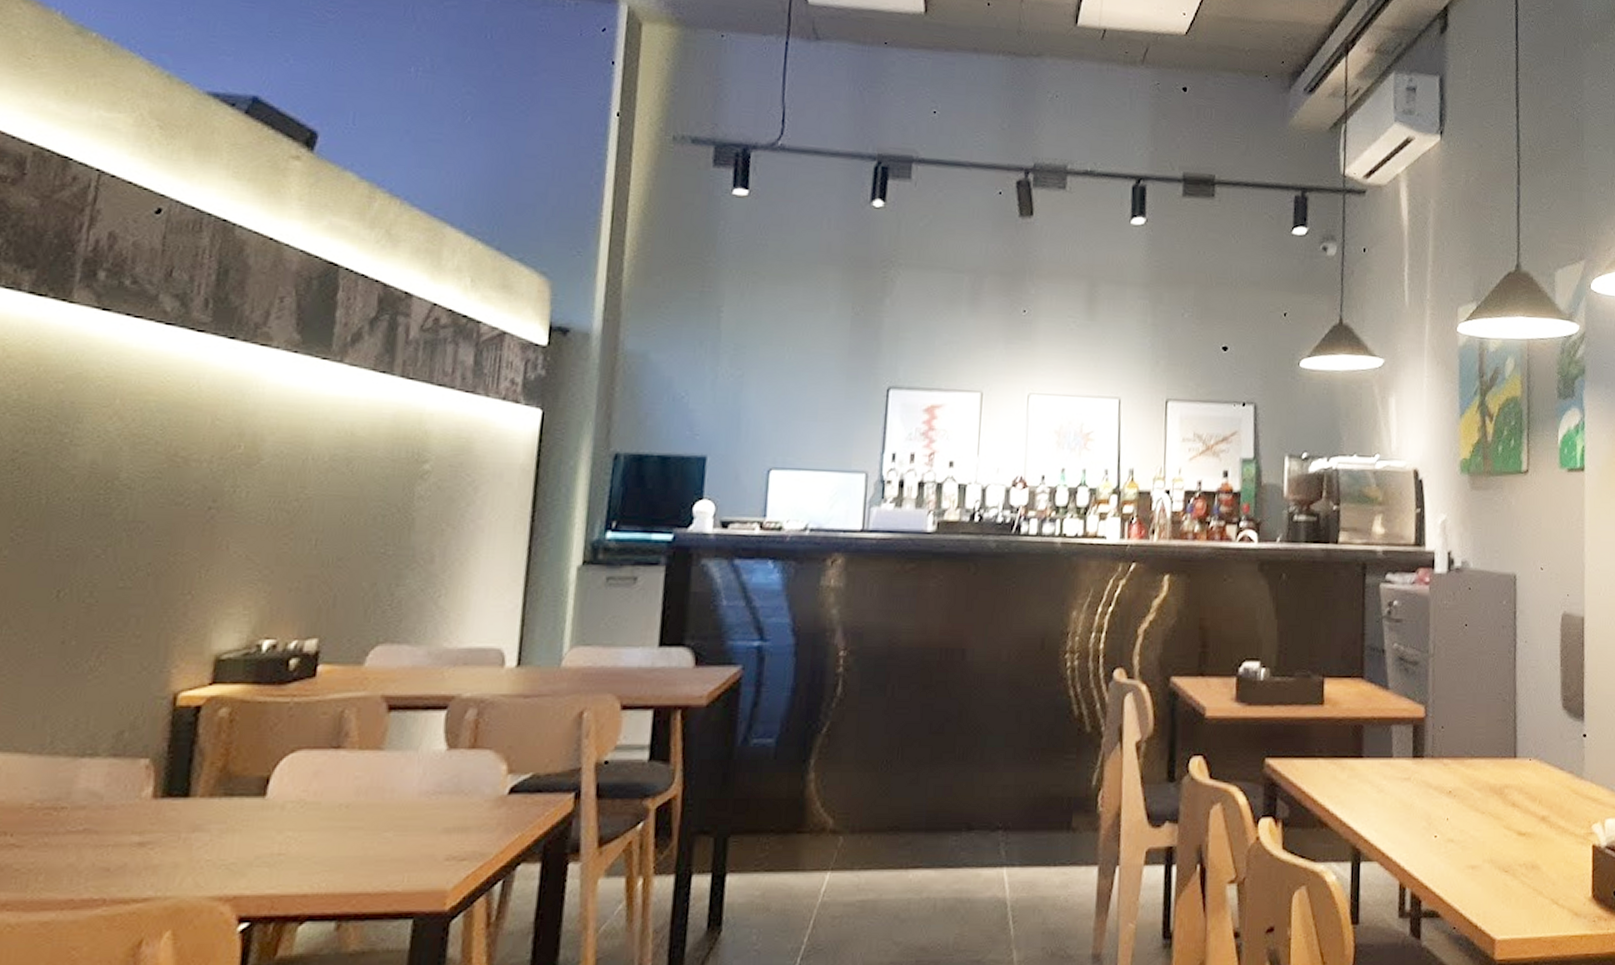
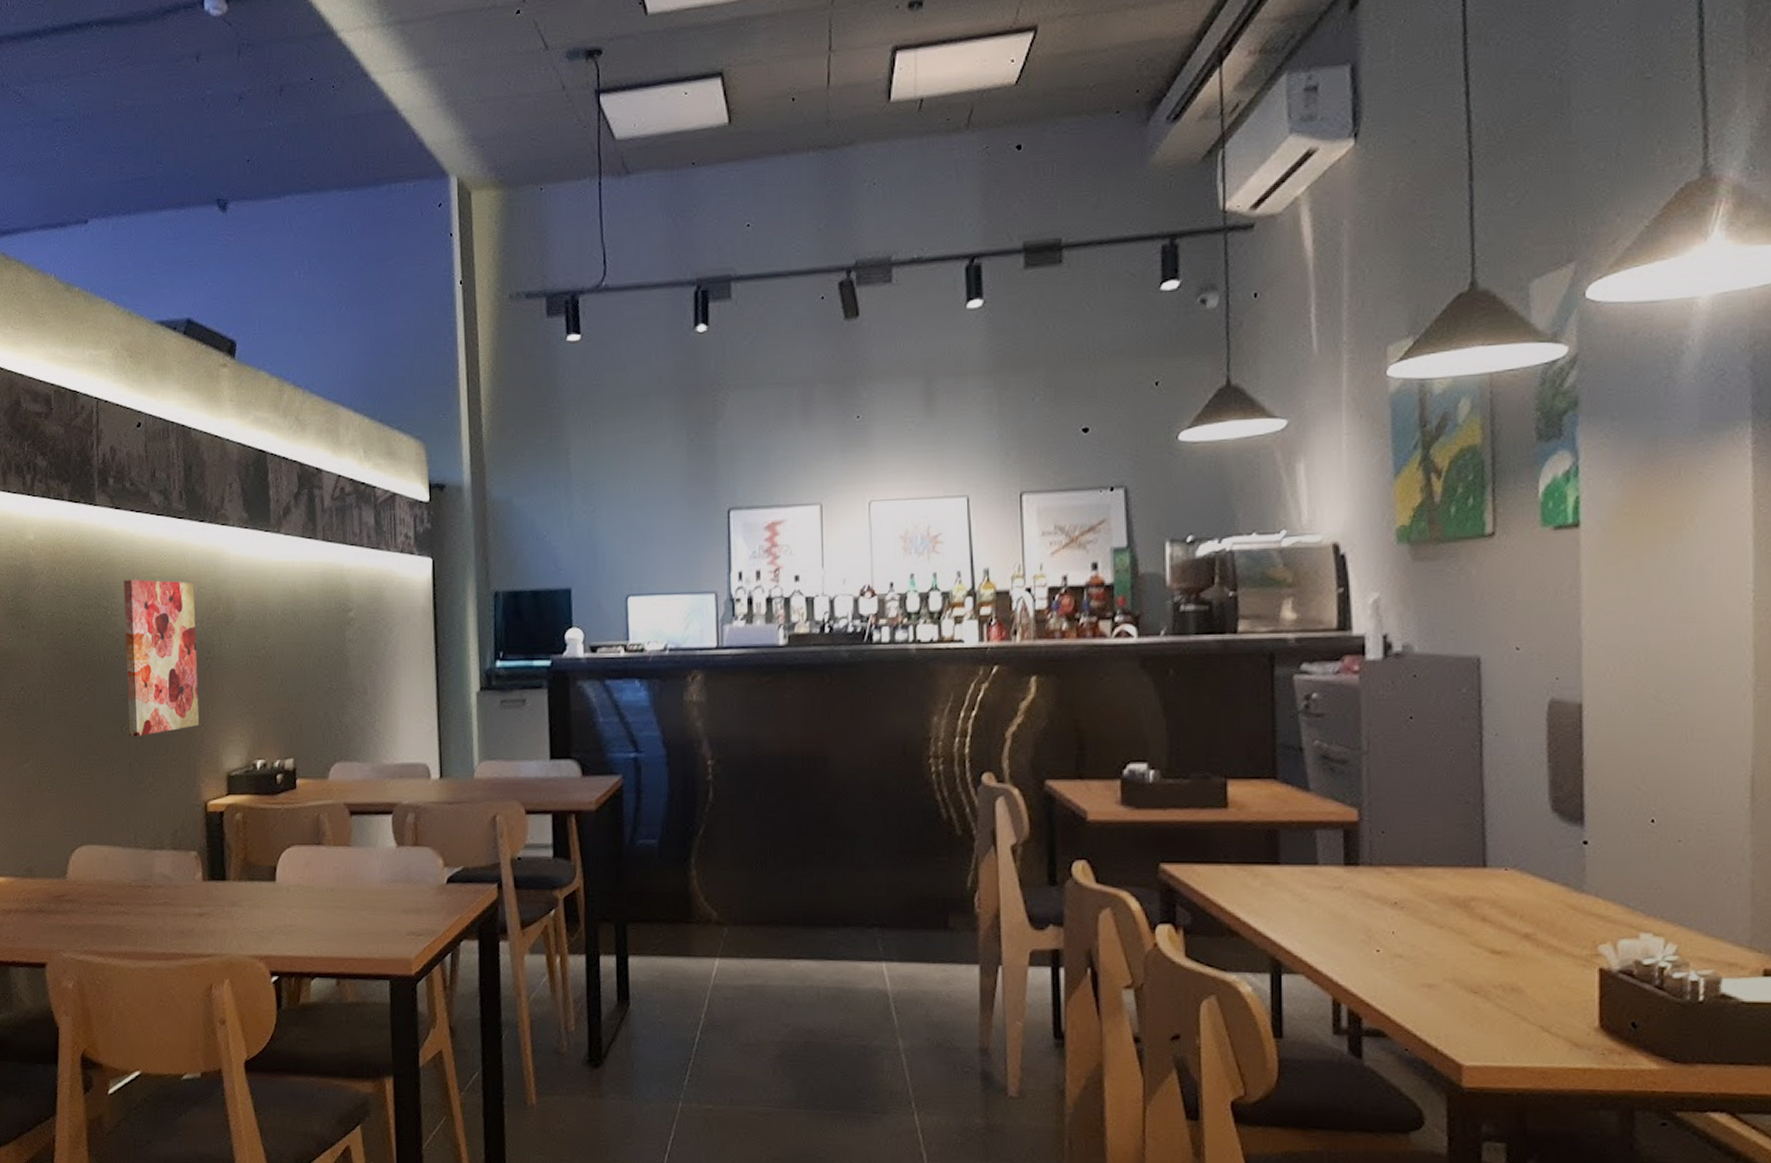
wall art: none [68,400,208,606] -> present [123,579,200,737]

